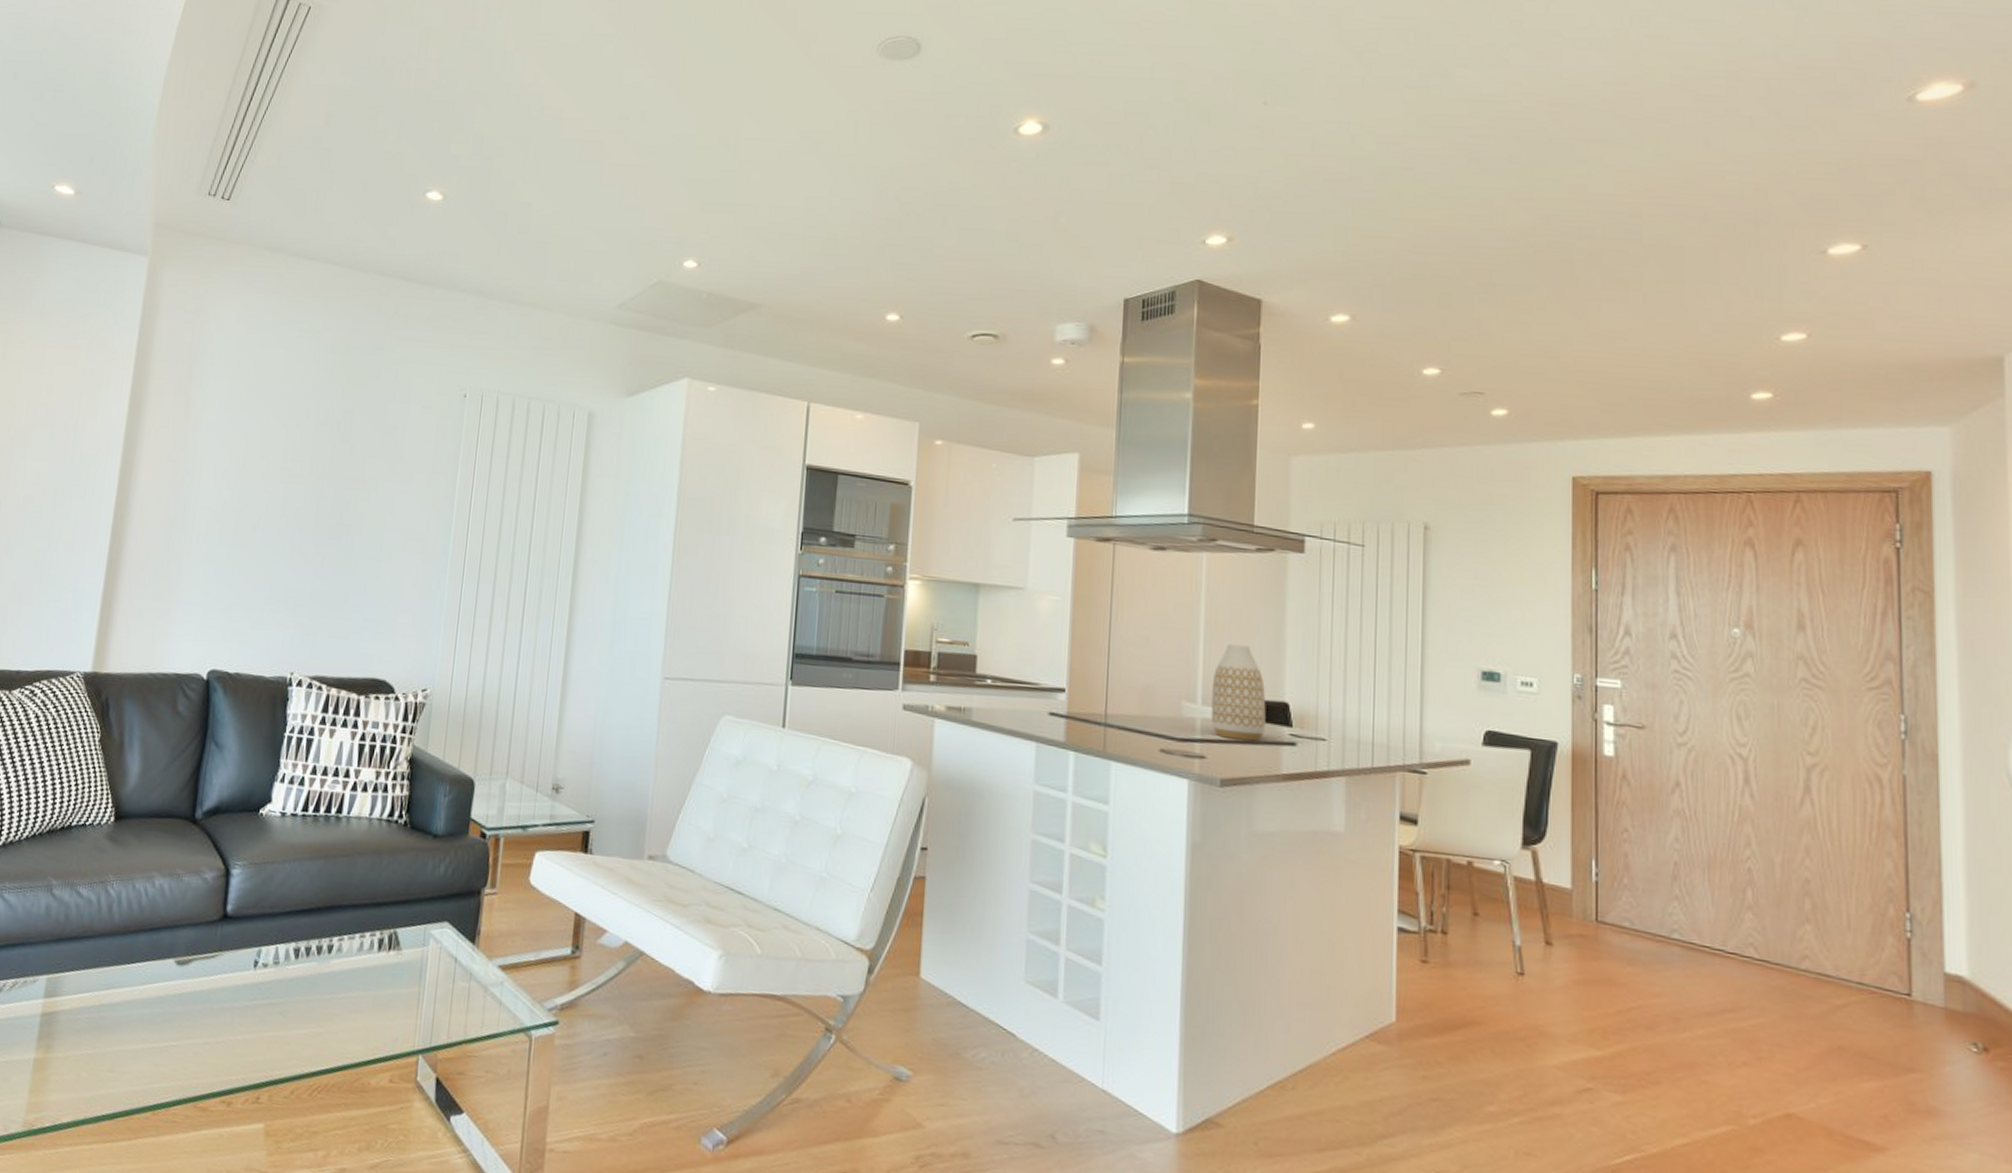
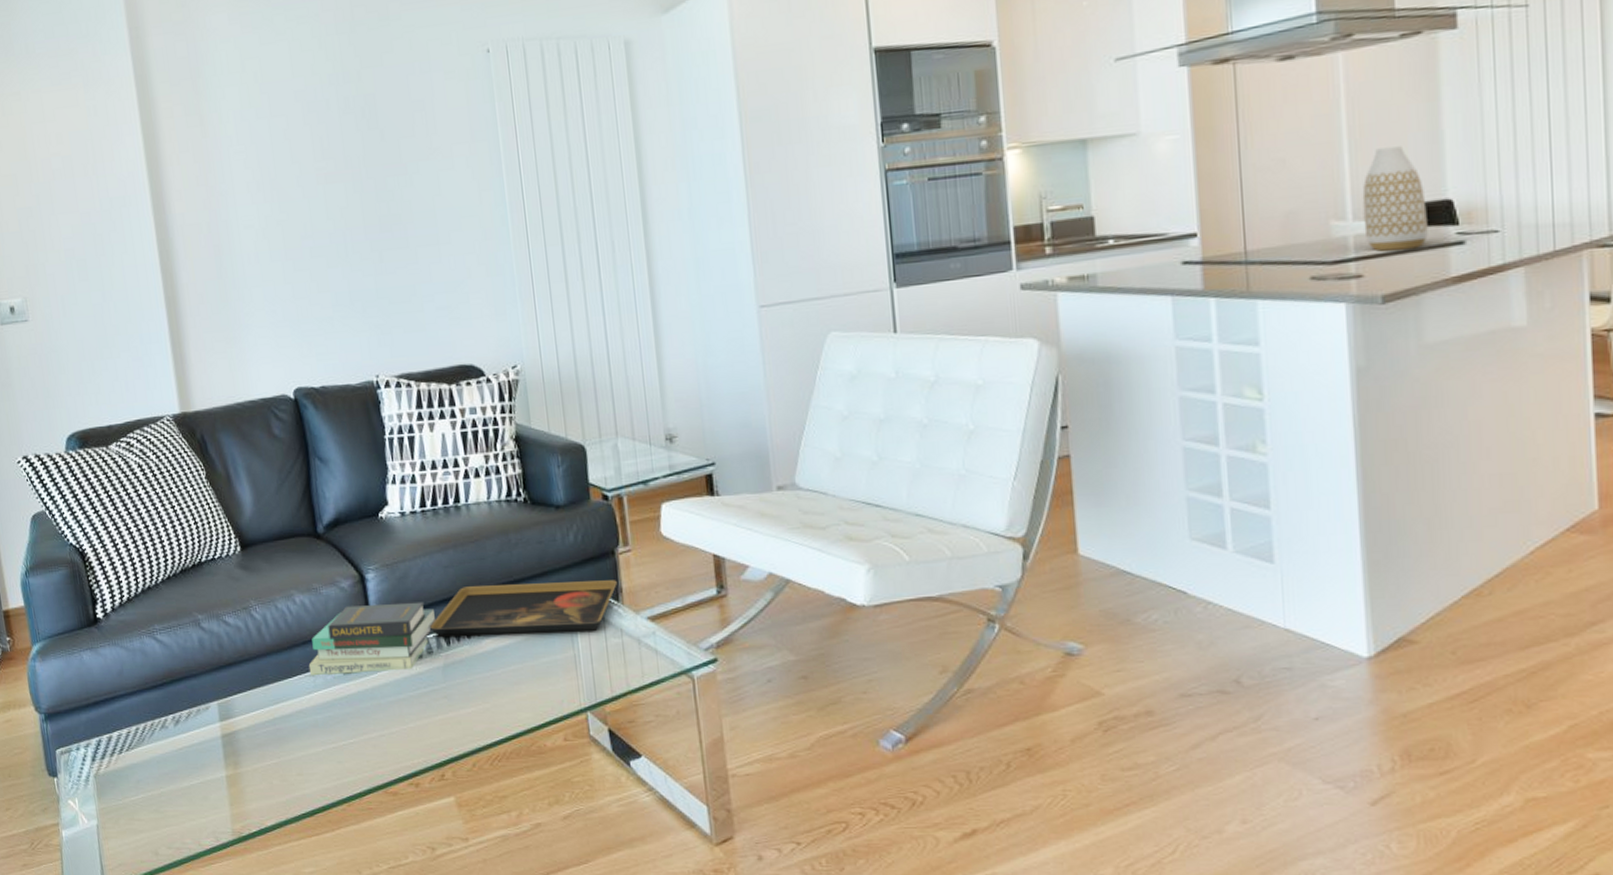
books: none [149,899,291,978] -> present [308,602,435,676]
decorative tray: none [281,900,477,970] -> present [429,580,617,637]

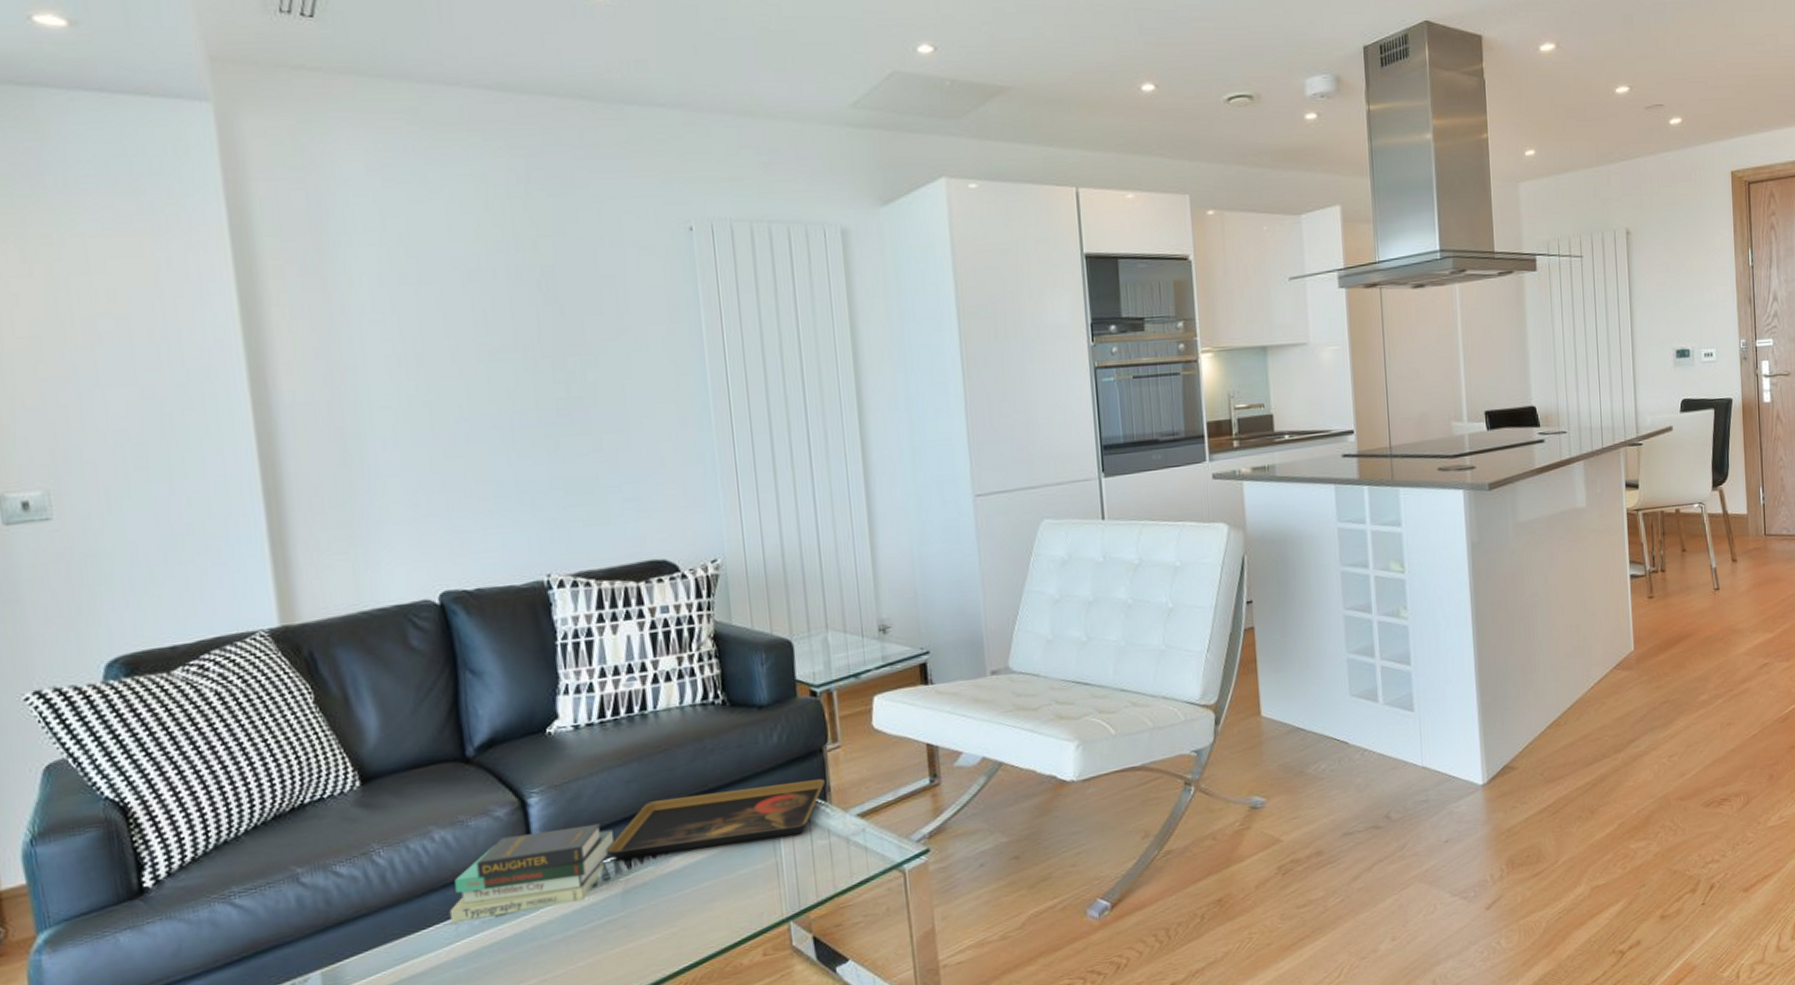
vase: present [1362,146,1428,253] -> none [1474,362,1520,449]

